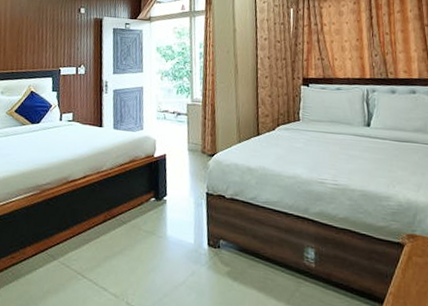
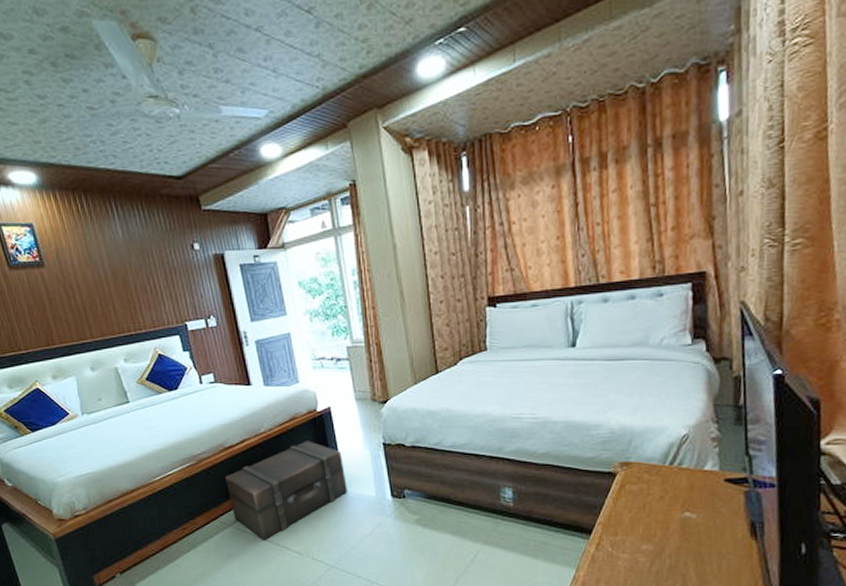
suitcase: none [61,182,170,278] -> present [225,441,347,540]

